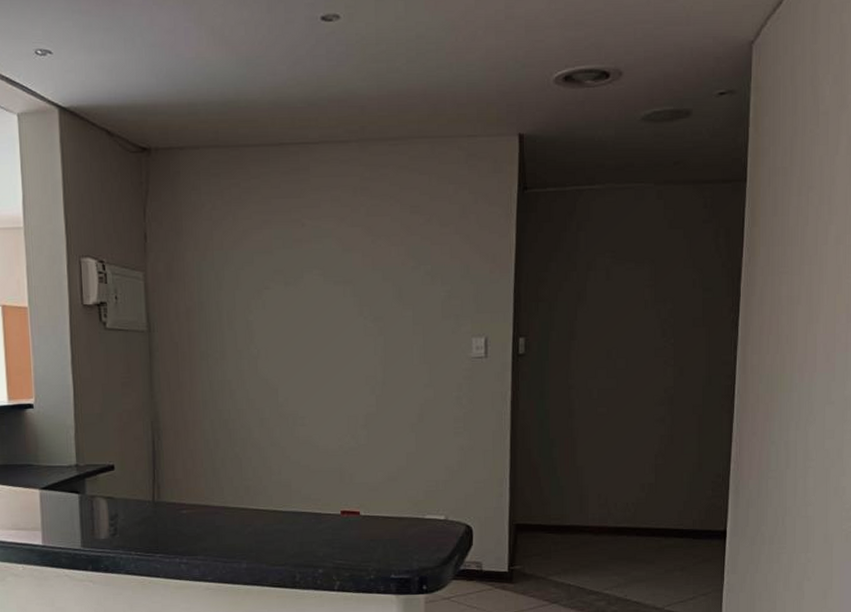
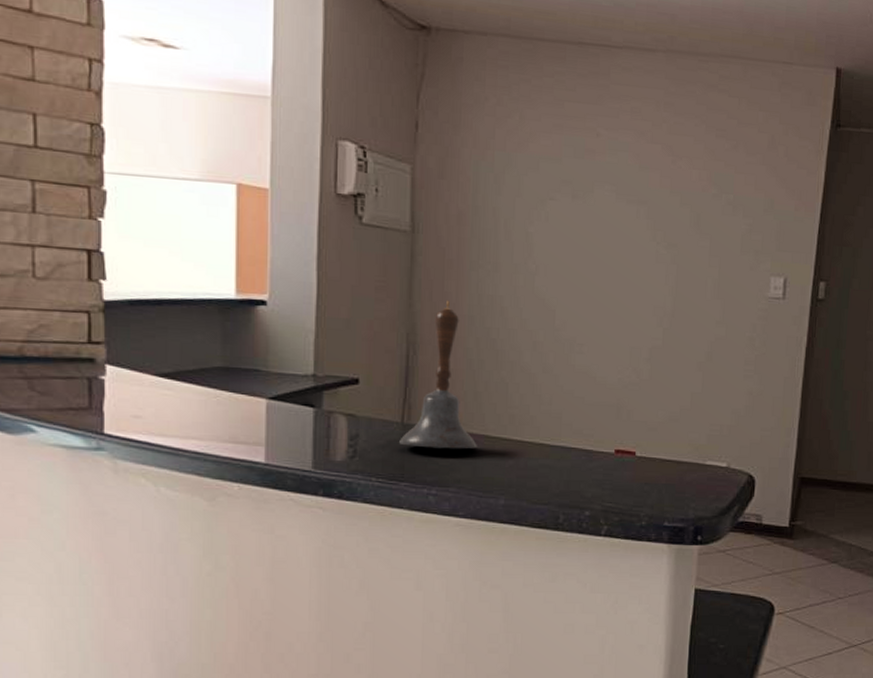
hand bell: none [152,389,219,523] -> present [399,301,477,450]

